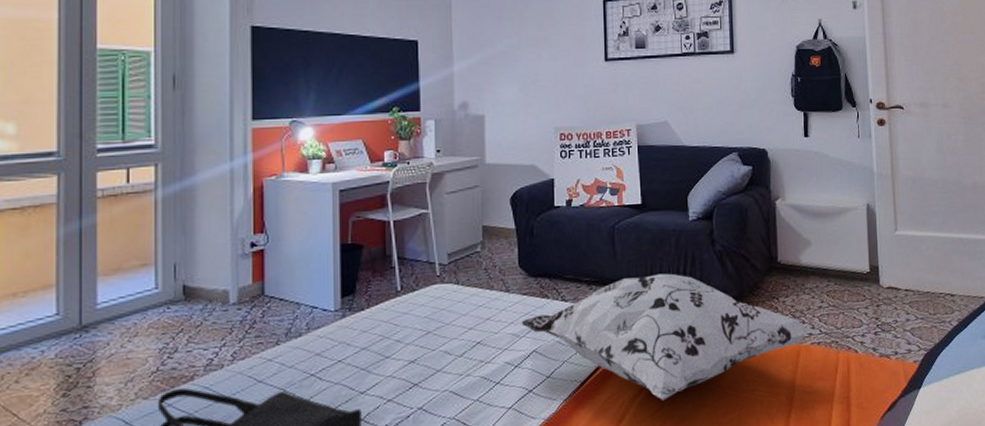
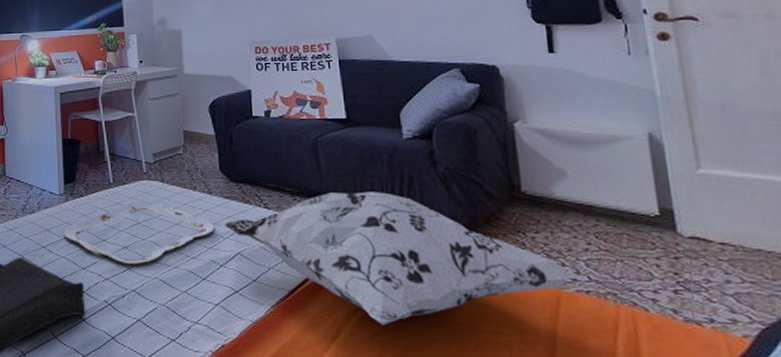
serving tray: none [339,308,511,381] -> present [64,202,215,265]

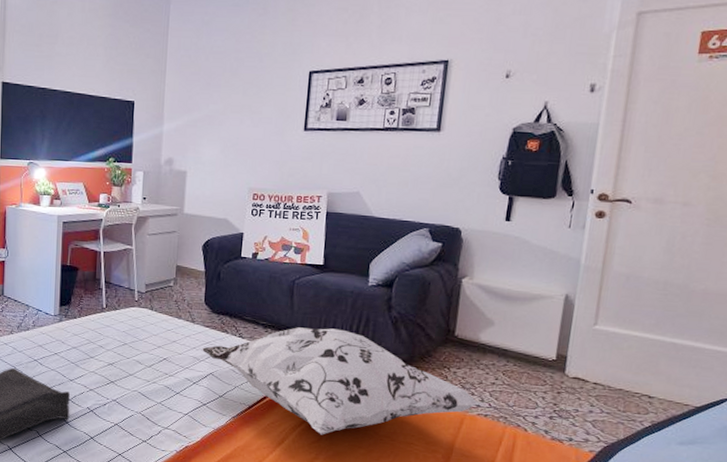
serving tray: present [64,202,215,265] -> none [56,326,193,379]

